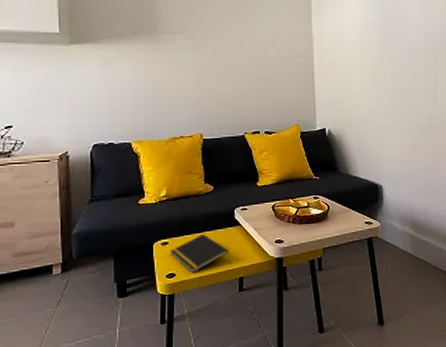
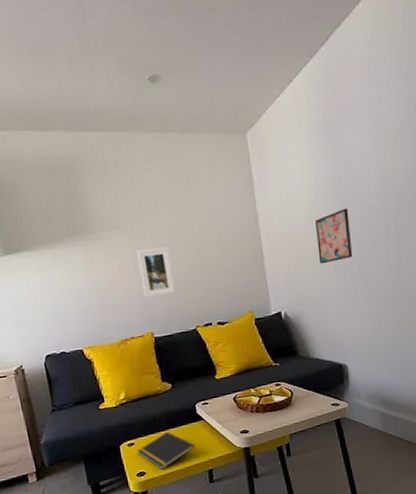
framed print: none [198,55,229,101] -> present [137,247,176,298]
wall art: none [364,42,395,89] -> present [315,208,353,264]

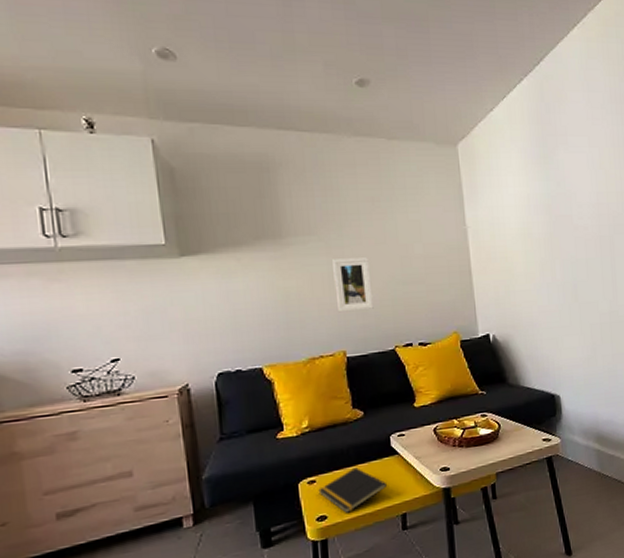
wall art: present [315,208,353,264] -> none [528,227,567,285]

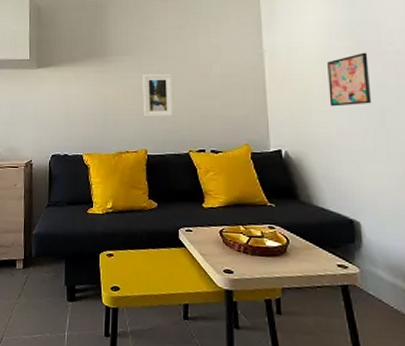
notepad: present [318,468,388,513] -> none [115,251,173,290]
wall art: none [528,227,567,285] -> present [327,52,372,107]

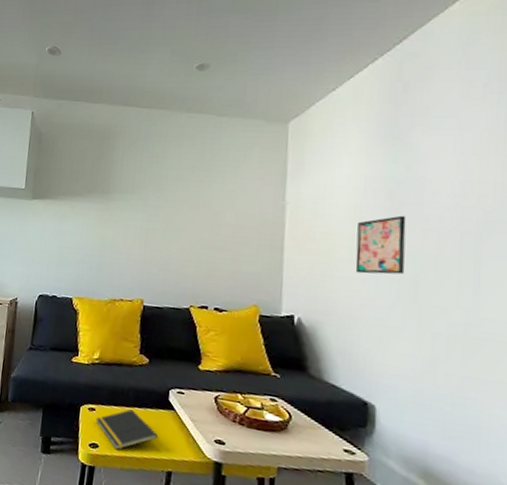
notepad: none [115,251,173,290] -> present [96,409,159,450]
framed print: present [143,74,173,118] -> none [143,217,180,267]

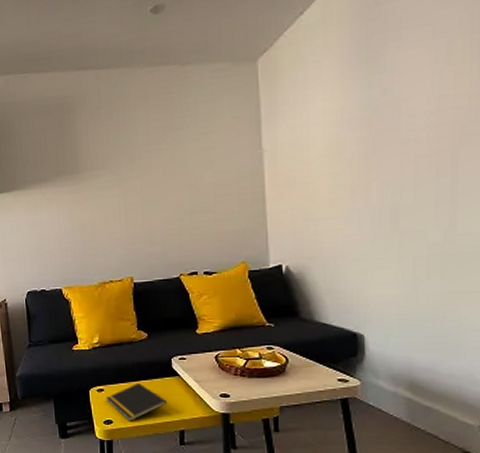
wall art: present [355,215,407,275] -> none [337,143,385,211]

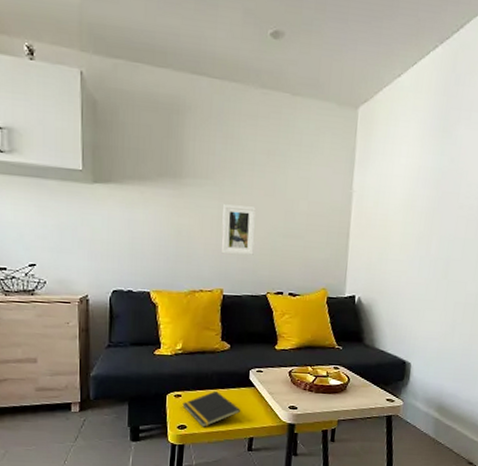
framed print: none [123,188,161,241] -> present [221,204,256,255]

